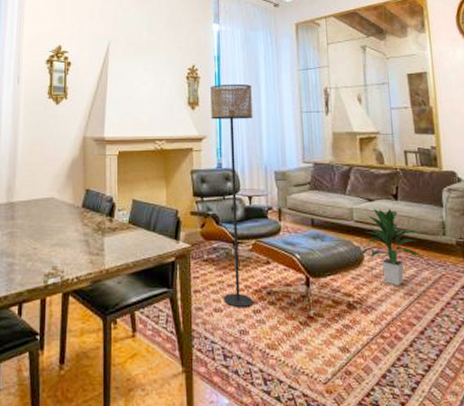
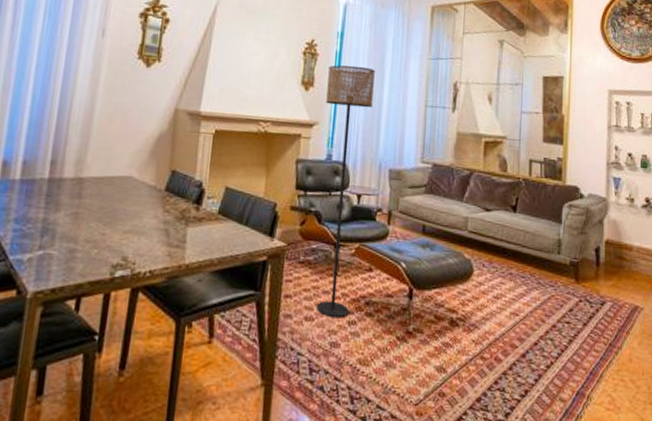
indoor plant: present [360,208,424,285] -> none [470,218,536,304]

